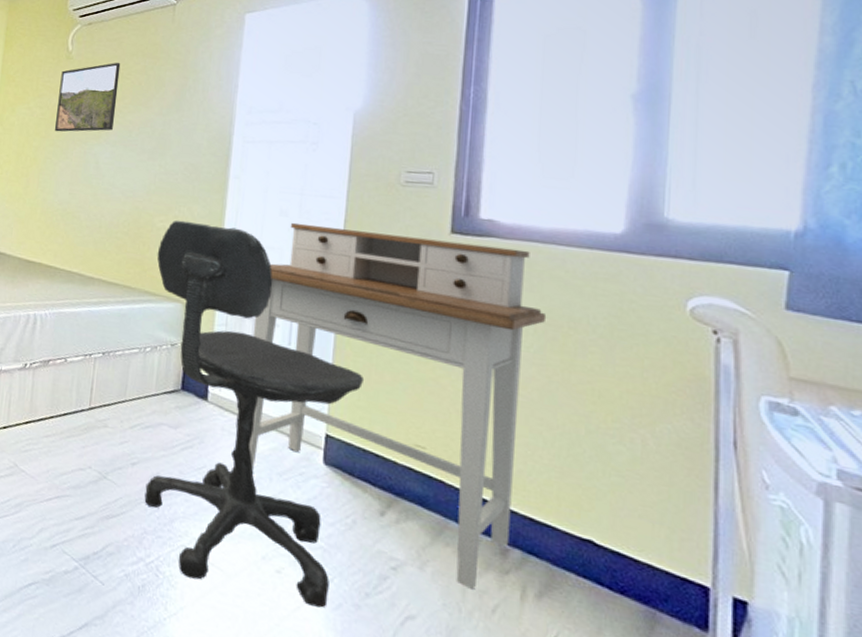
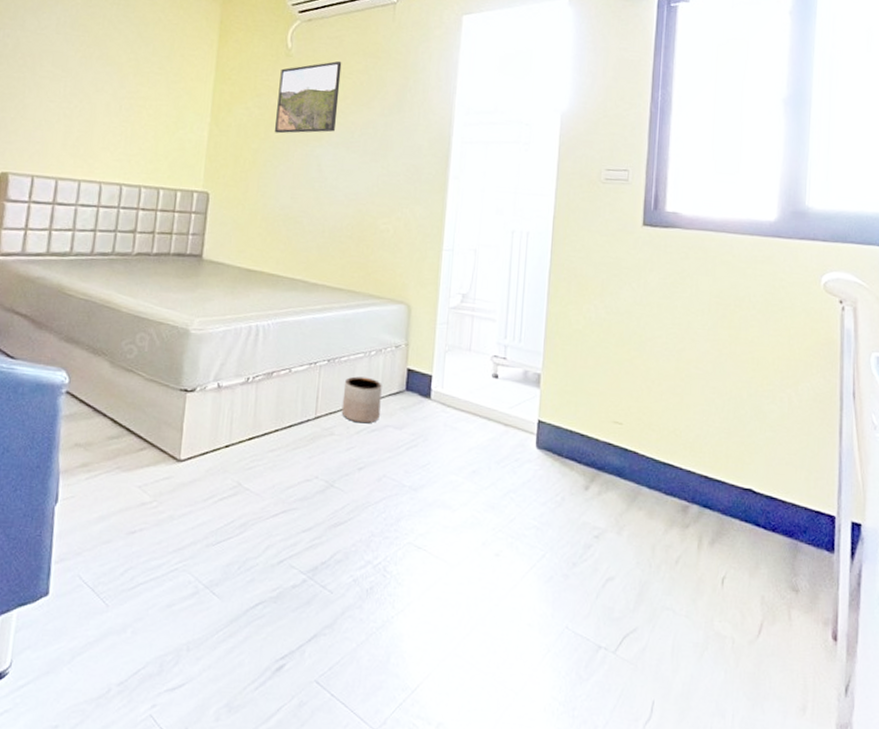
planter: none [115,371,157,419] -> present [341,376,382,424]
office chair: present [144,220,365,608] -> none [371,221,571,583]
desk: present [249,222,547,590] -> none [469,220,718,546]

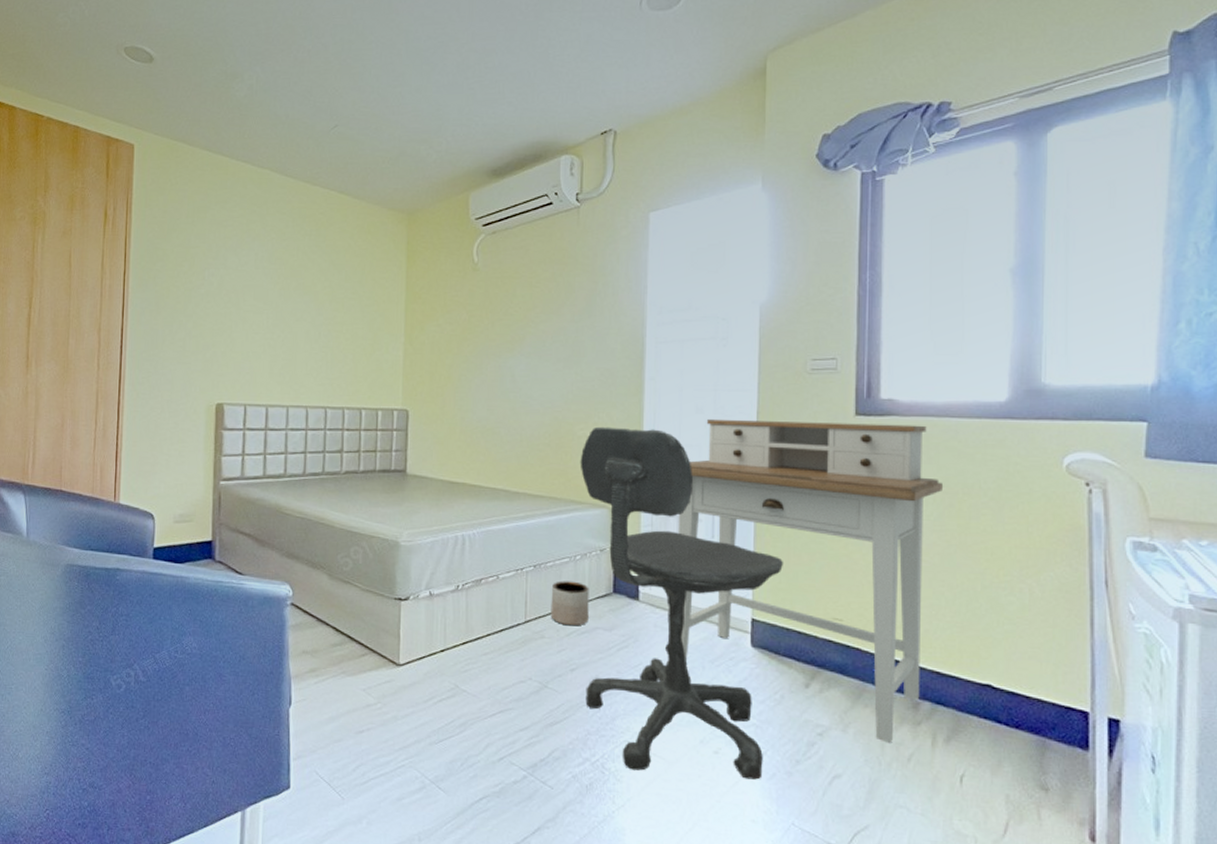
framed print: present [275,60,342,134] -> none [467,270,529,348]
office chair: none [371,221,571,583] -> present [580,426,784,780]
desk: none [469,220,718,546] -> present [677,418,944,743]

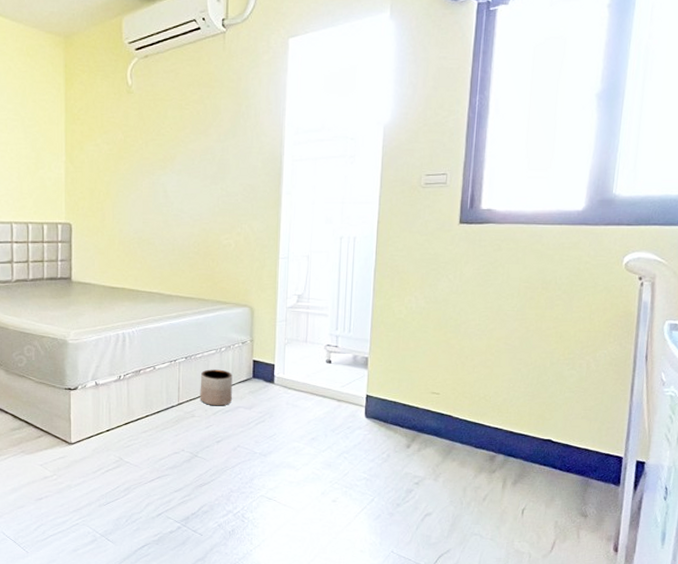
office chair: present [580,426,784,780] -> none [225,236,395,520]
desk: present [677,418,944,743] -> none [307,228,527,487]

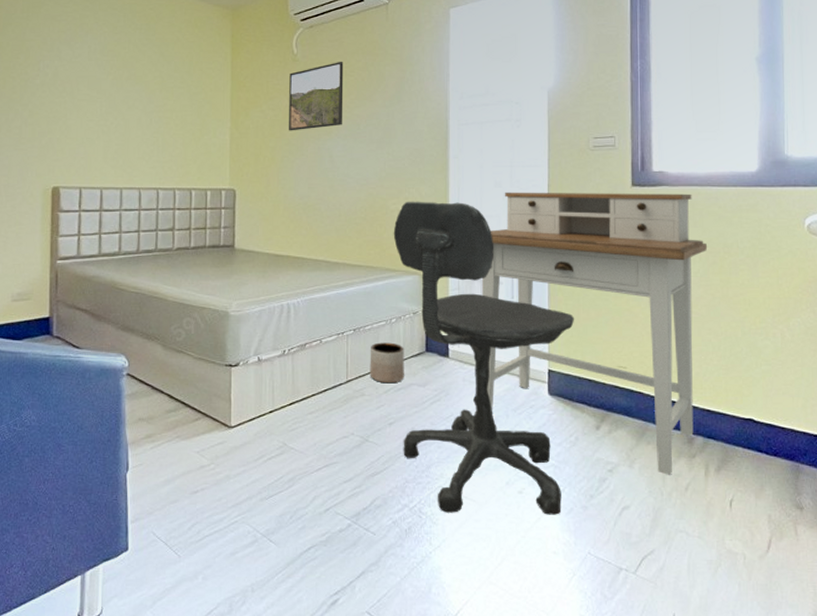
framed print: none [124,93,179,166] -> present [289,61,344,131]
office chair: none [225,236,395,520] -> present [393,201,575,515]
desk: none [307,228,527,487] -> present [481,191,708,475]

